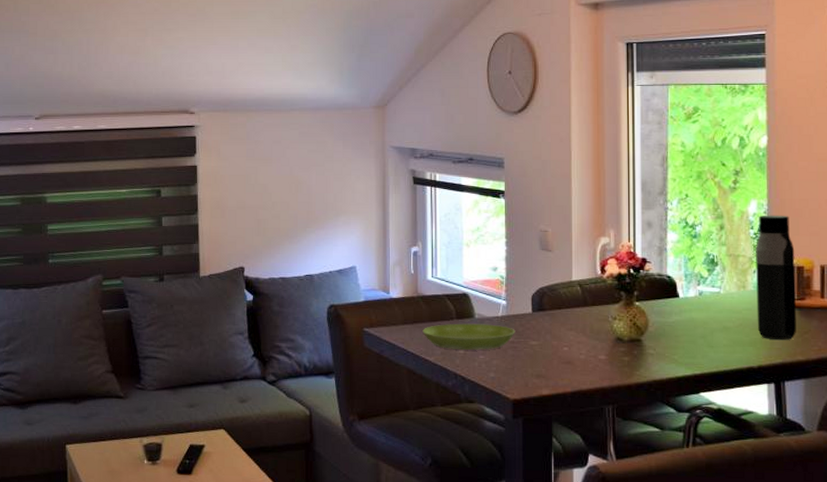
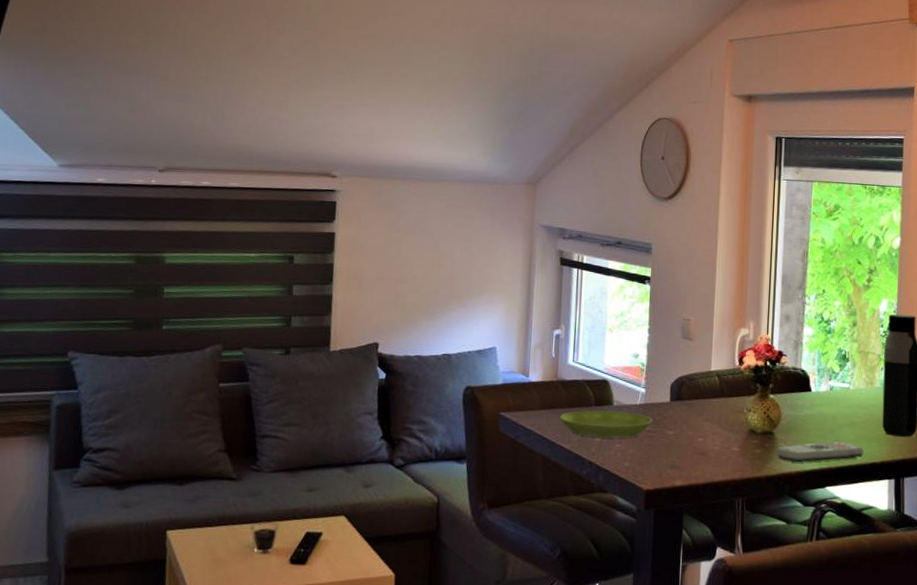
remote control: none [645,346,739,368] -> present [776,440,864,462]

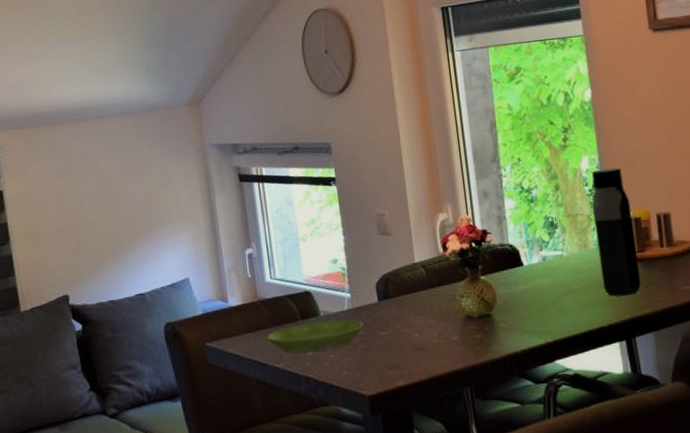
remote control: present [776,440,864,462] -> none [497,311,589,341]

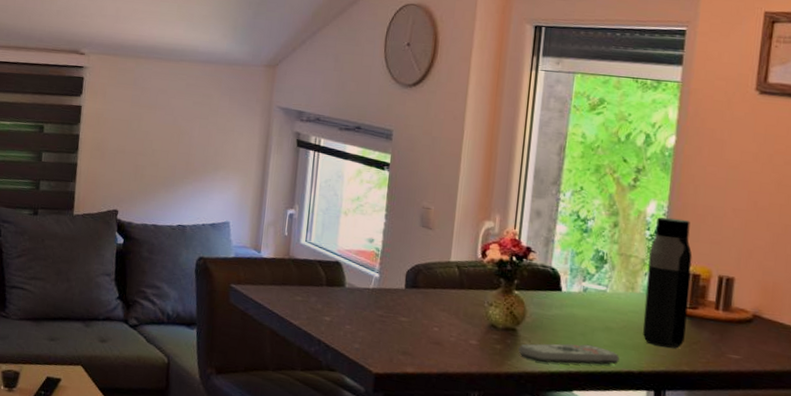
saucer: present [267,320,364,353] -> none [290,289,386,320]
remote control: none [497,311,589,341] -> present [518,343,620,365]

